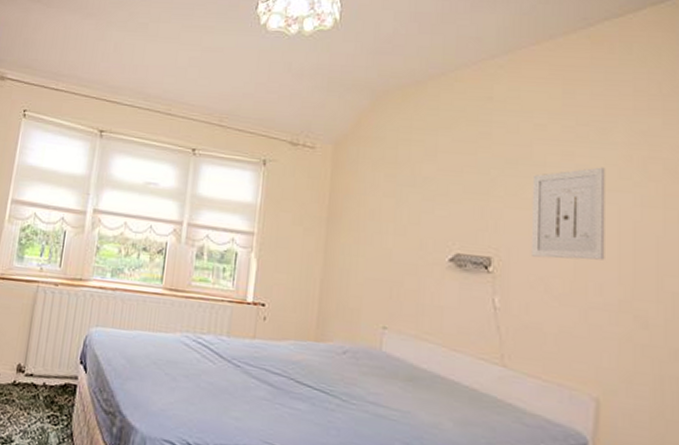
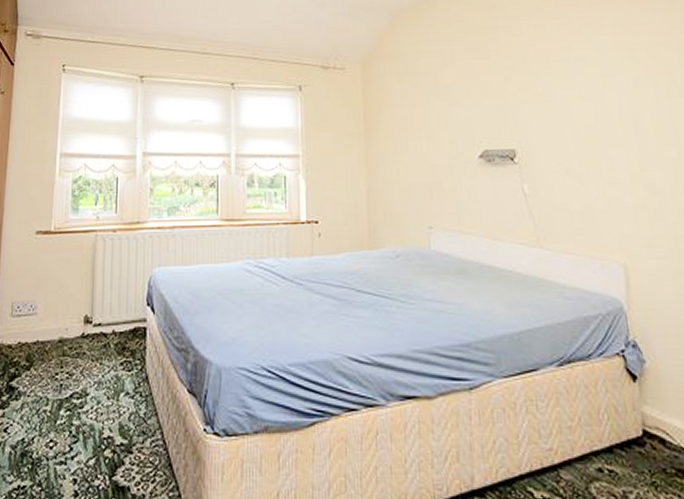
wall art: present [530,167,606,260] -> none [540,56,612,144]

